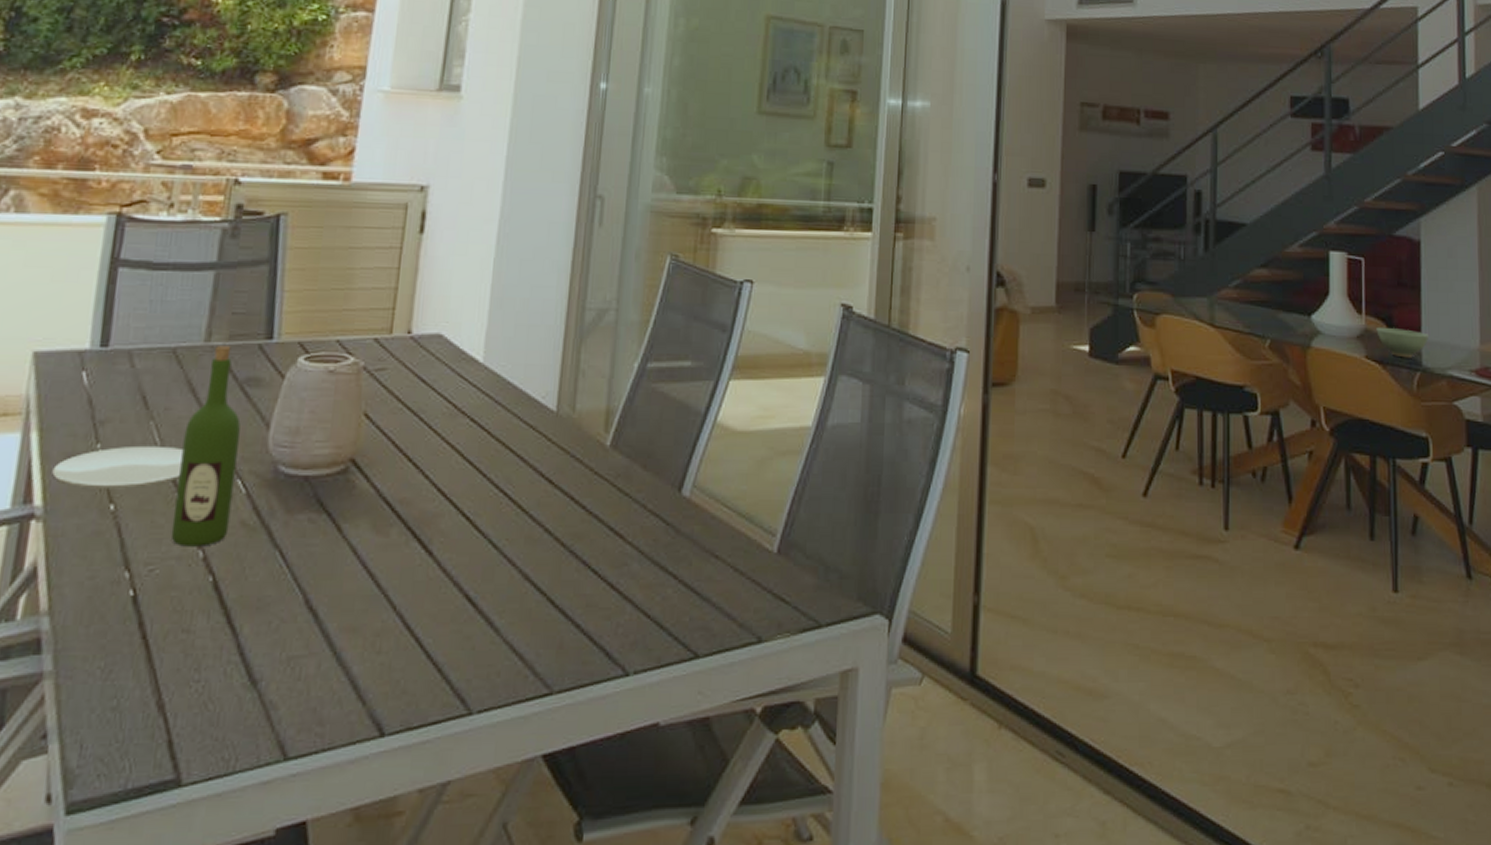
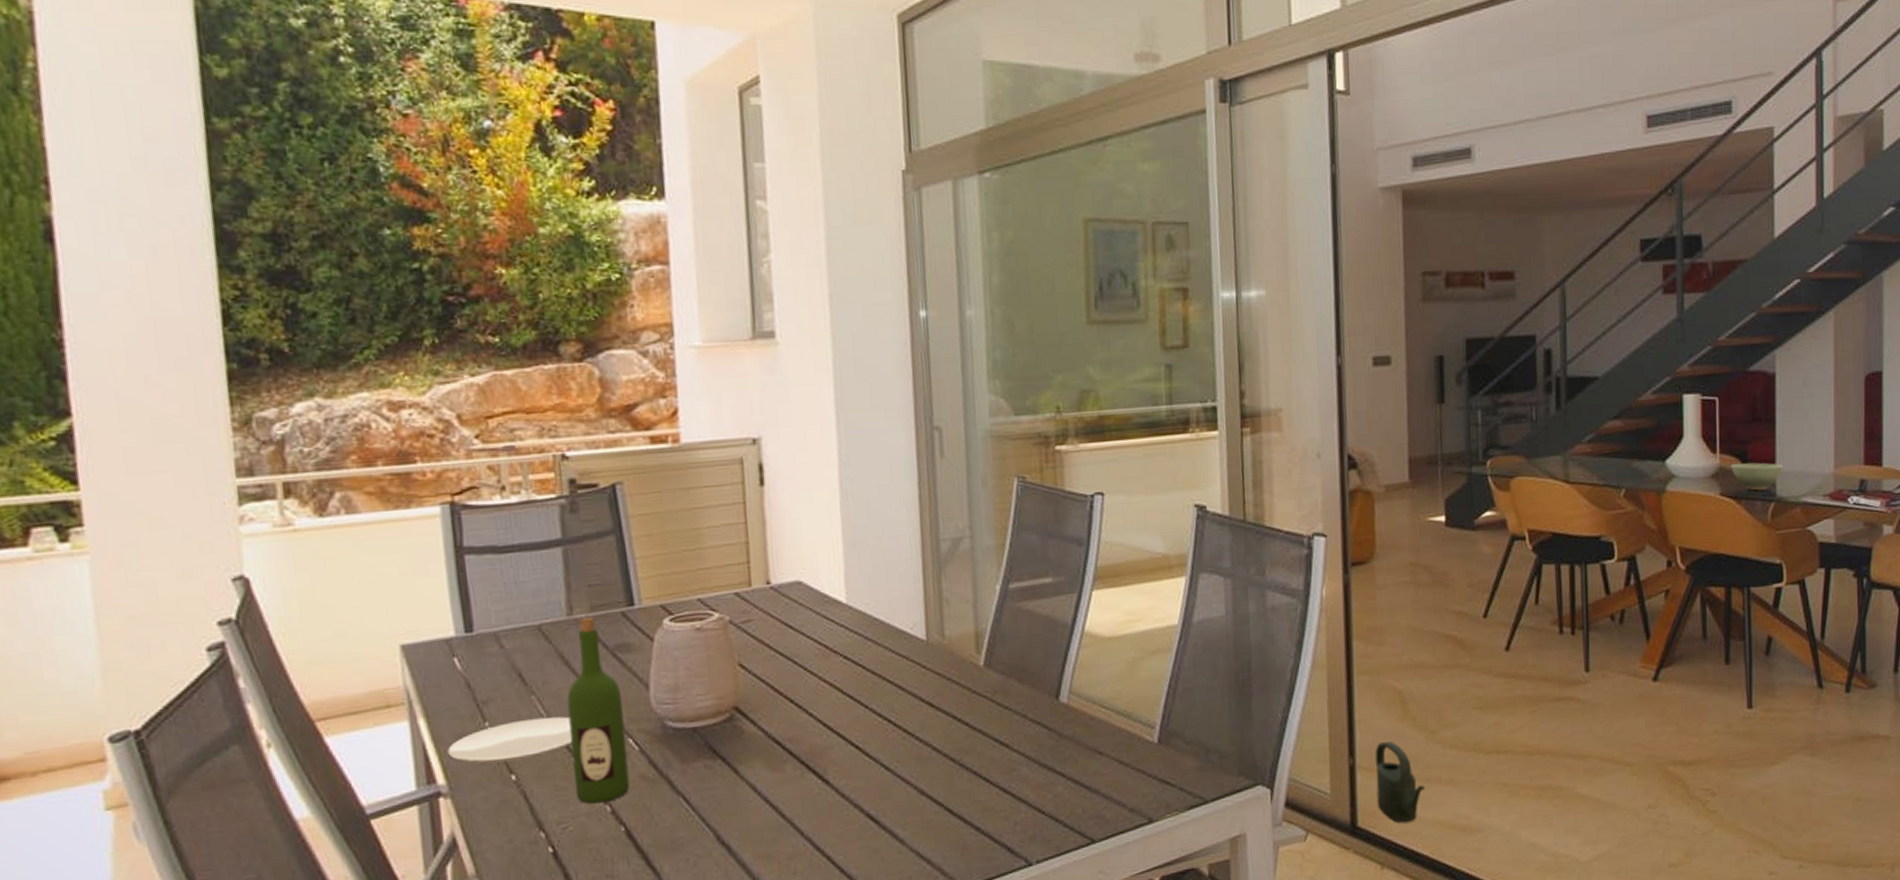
watering can: none [1000,582,1052,676] -> present [1374,741,1426,823]

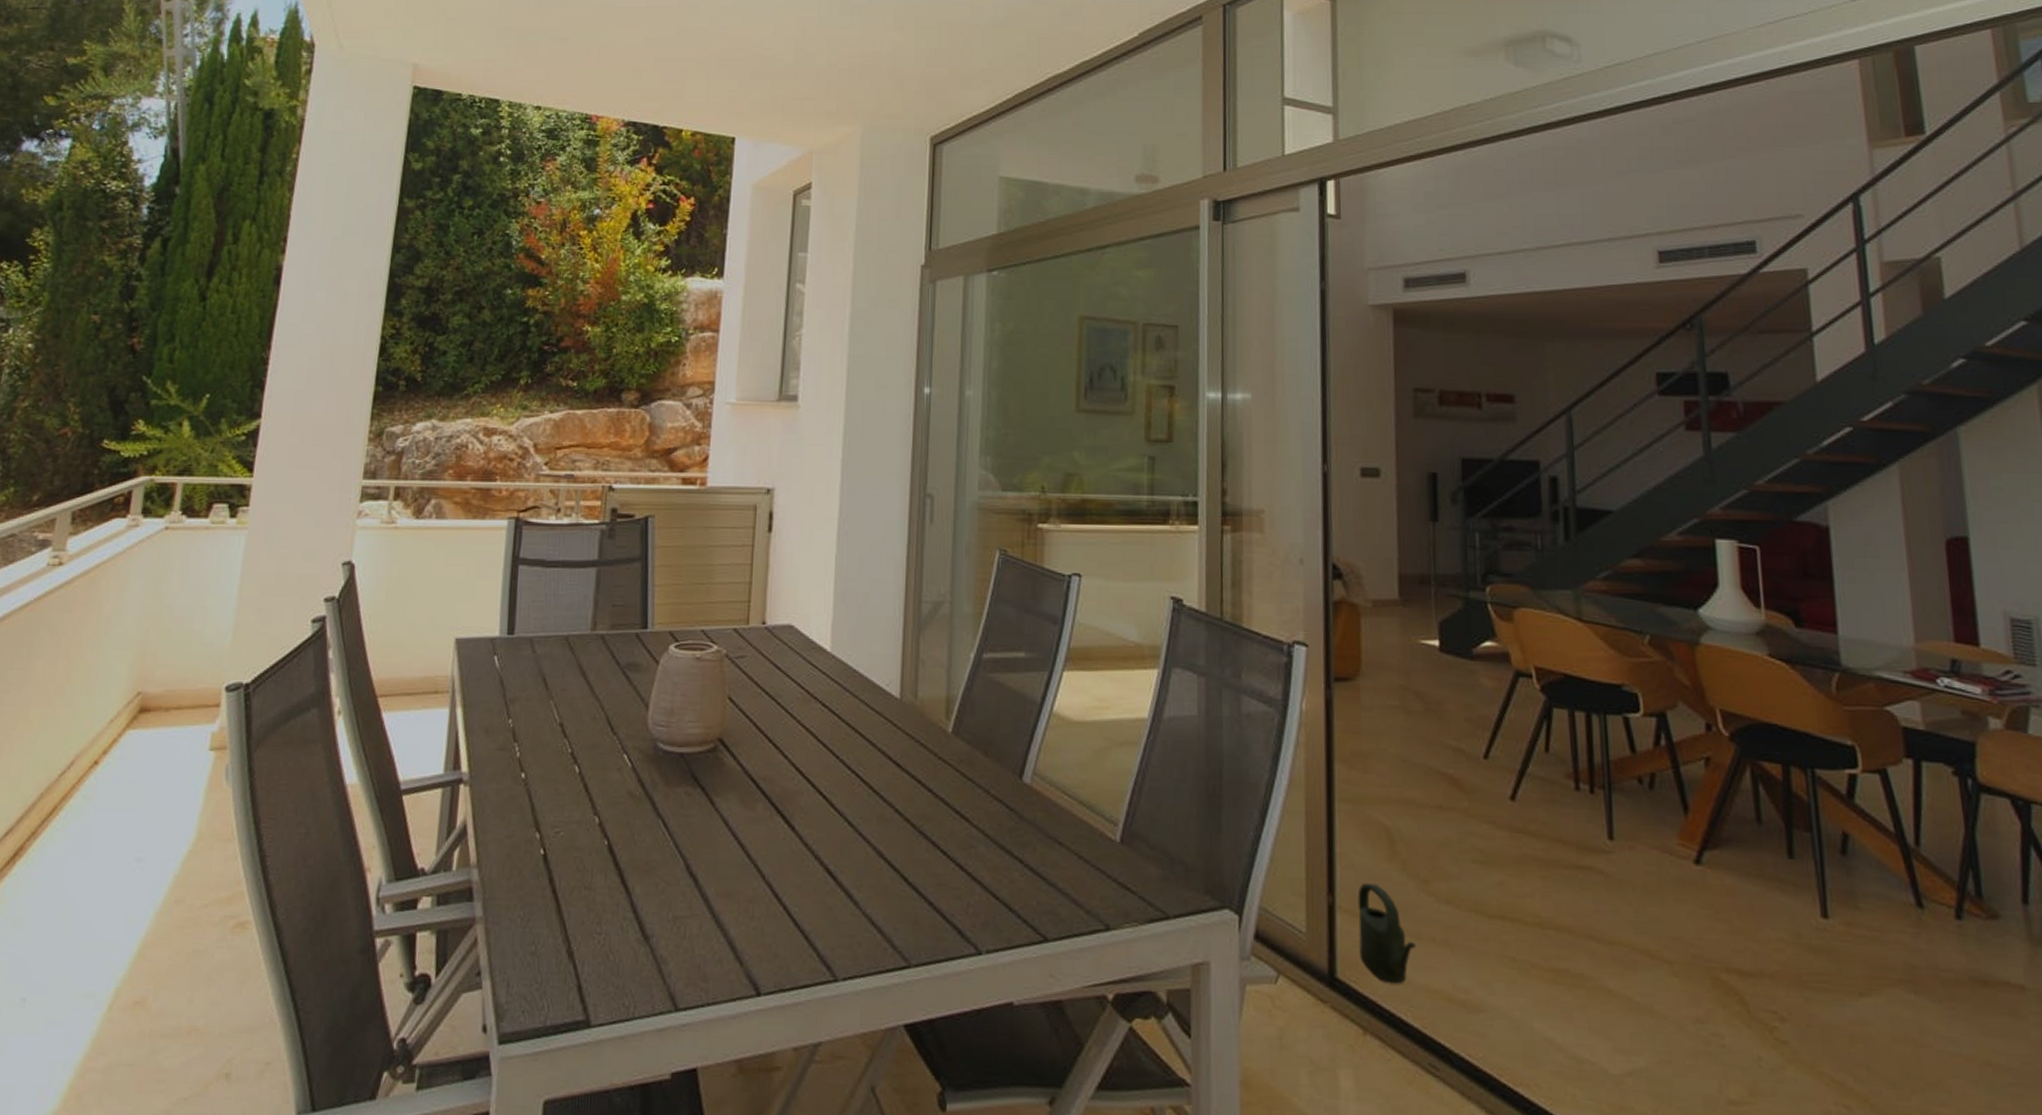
plate: present [447,716,573,764] -> none [475,721,579,760]
wine bottle: present [567,617,630,804] -> none [571,634,624,813]
bowl: present [1731,462,1784,491] -> none [1780,622,1848,657]

